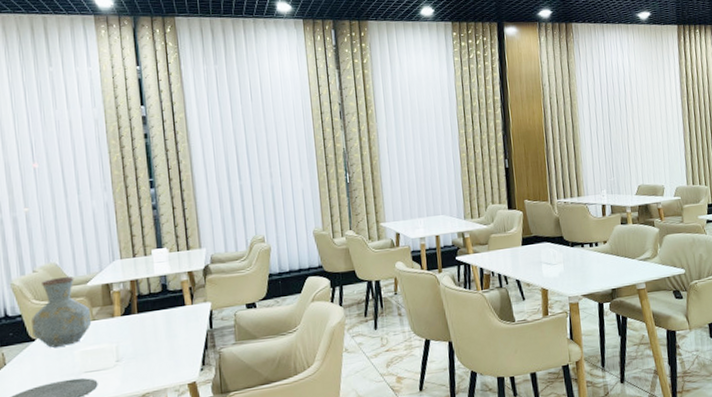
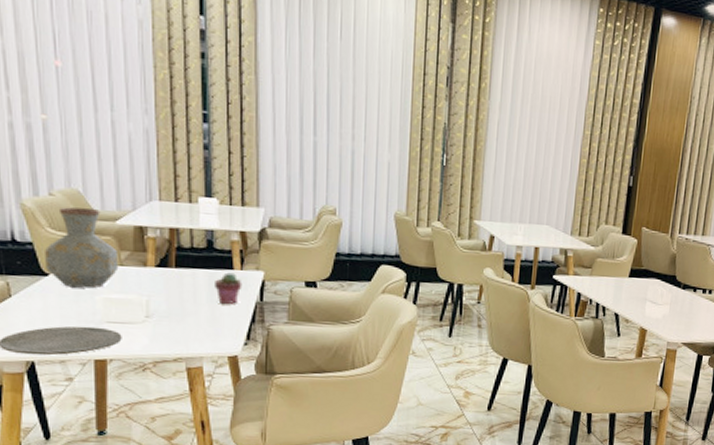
potted succulent: none [171,308,194,338] -> present [215,272,242,305]

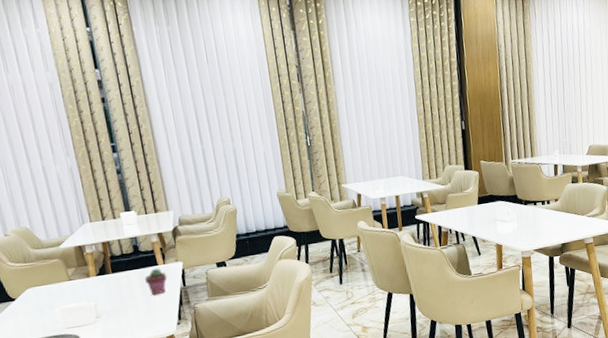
vase: present [45,207,119,289] -> none [9,240,69,307]

